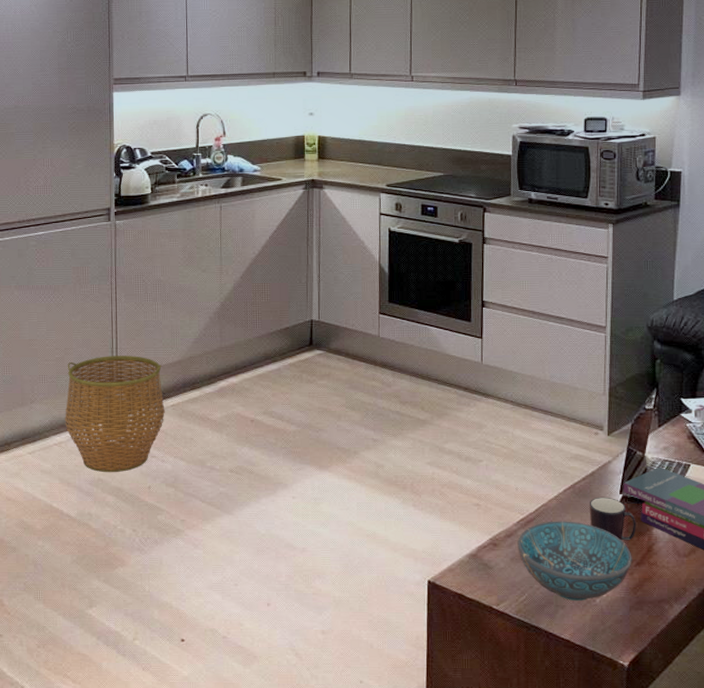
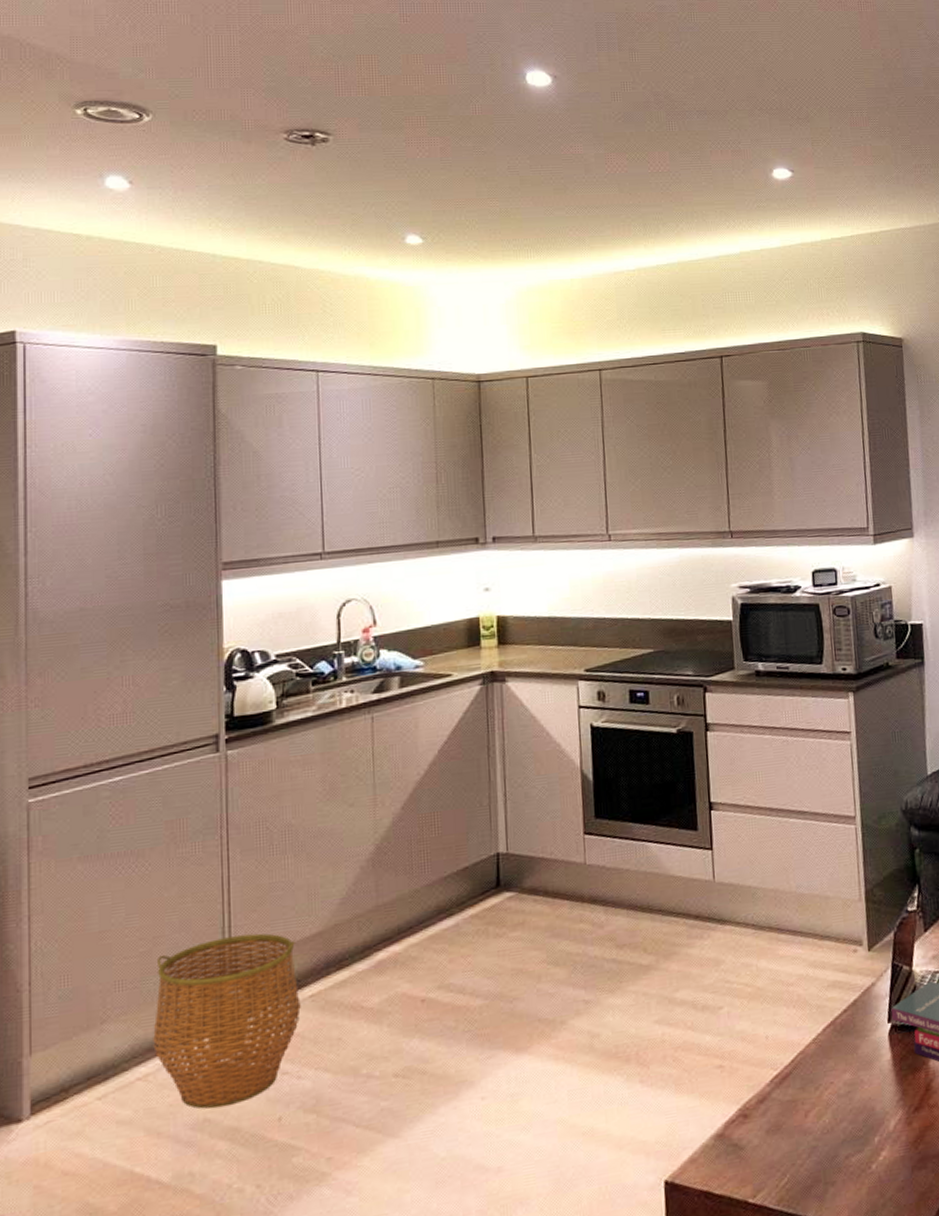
decorative bowl: present [517,521,632,601] -> none [772,1067,910,1174]
mug: present [589,497,637,541] -> none [853,1029,911,1083]

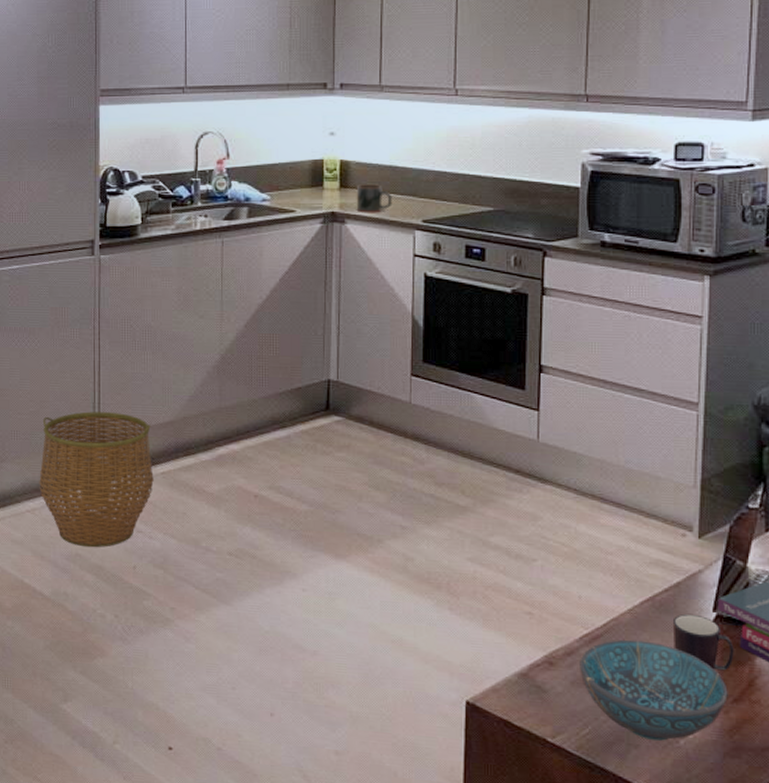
mug: none [515,637,554,669] -> present [356,184,392,213]
decorative bowl: none [772,1067,910,1174] -> present [580,639,728,741]
mug: none [853,1029,911,1083] -> present [672,613,734,671]

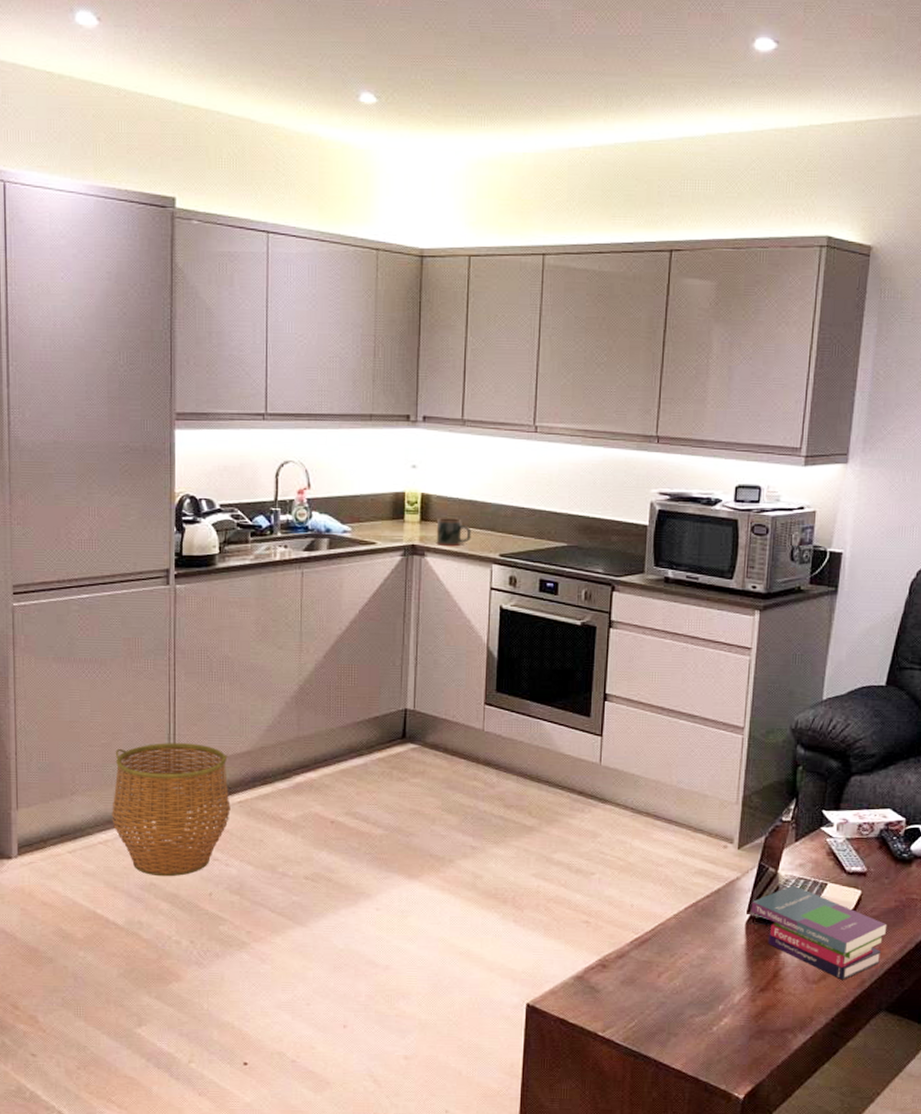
decorative bowl: present [580,639,728,741] -> none [629,941,756,1029]
mug: present [672,613,734,671] -> none [711,916,763,965]

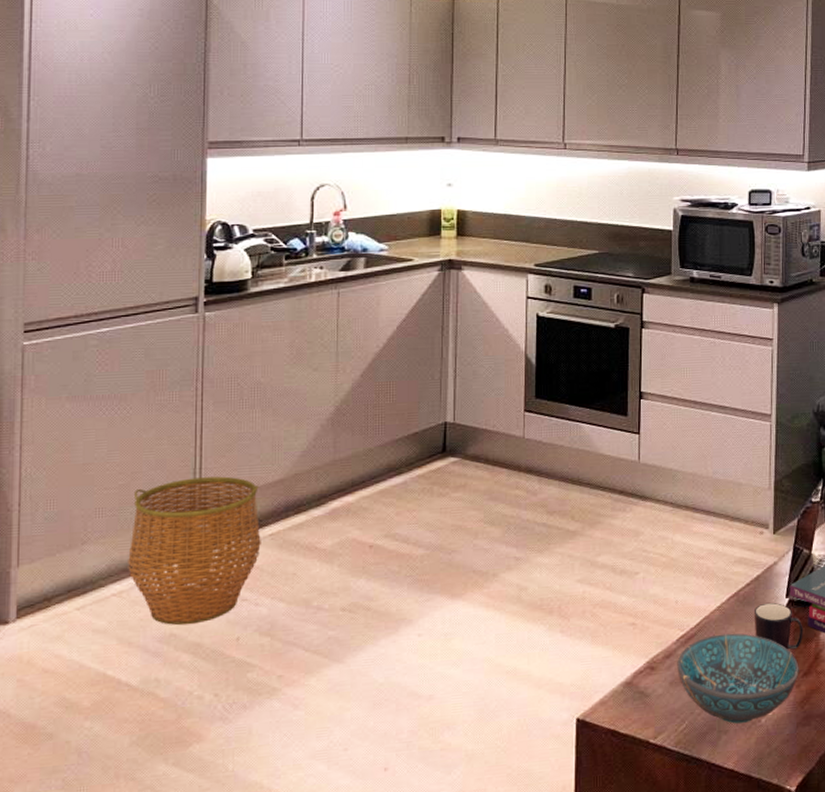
mug: present [436,518,472,547] -> none [472,232,507,260]
decorative bowl: none [629,941,756,1029] -> present [677,633,799,724]
mug: none [711,916,763,965] -> present [753,602,803,650]

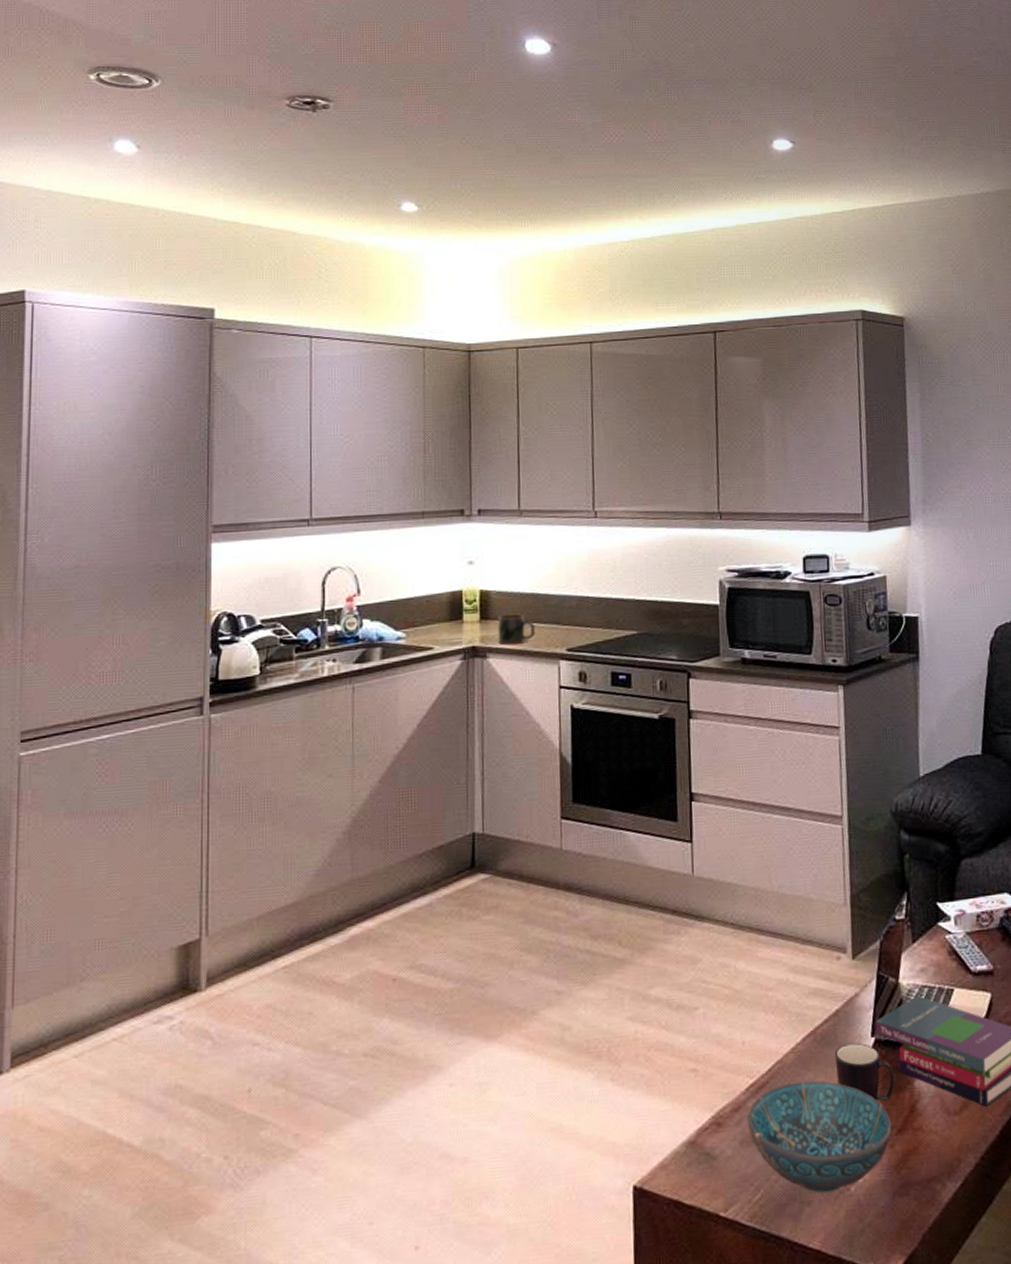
basket: present [128,476,261,625] -> none [129,900,274,1074]
mug: none [472,232,507,260] -> present [497,614,536,646]

